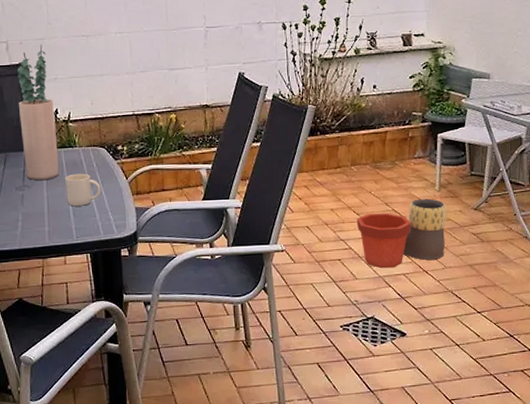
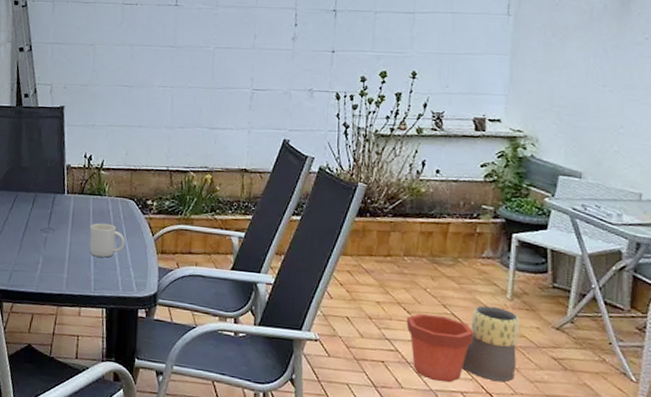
vase: present [17,44,59,181] -> none [52,90,89,226]

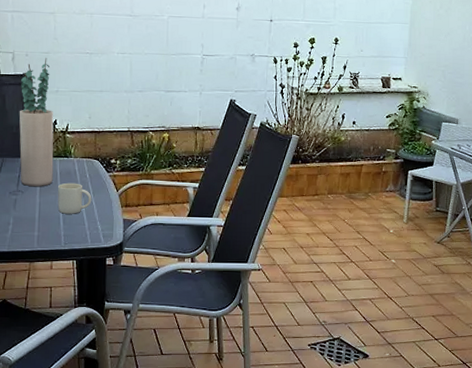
vase: none [52,90,89,226] -> present [19,57,54,187]
flowerpot: present [406,314,474,382] -> none [329,240,380,292]
planter pot: present [462,305,521,383] -> none [370,230,413,288]

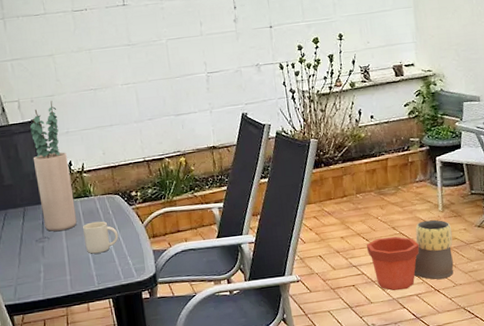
flowerpot: none [329,240,380,292] -> present [366,236,420,291]
planter pot: none [370,230,413,288] -> present [414,219,454,280]

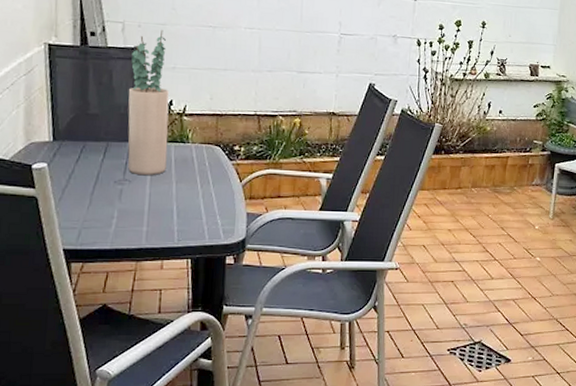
mug: present [82,221,119,254] -> none [171,171,211,207]
flowerpot: present [366,236,420,291] -> none [472,237,524,292]
planter pot: present [414,219,454,280] -> none [514,226,559,288]

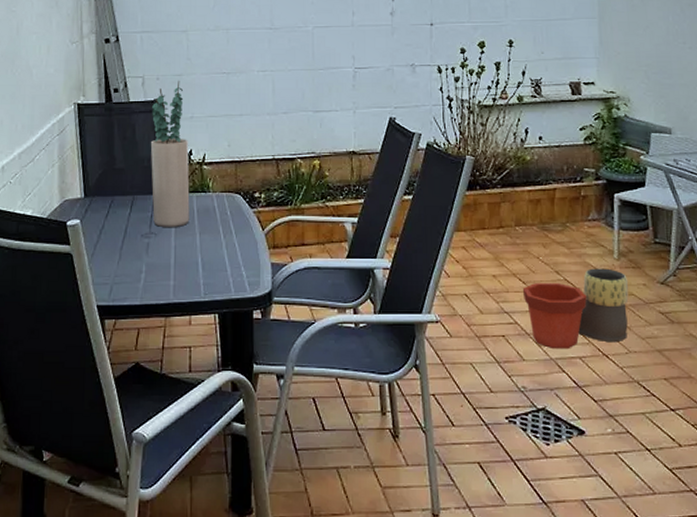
flowerpot: none [472,237,524,292] -> present [522,283,587,348]
planter pot: none [514,226,559,288] -> present [578,268,629,343]

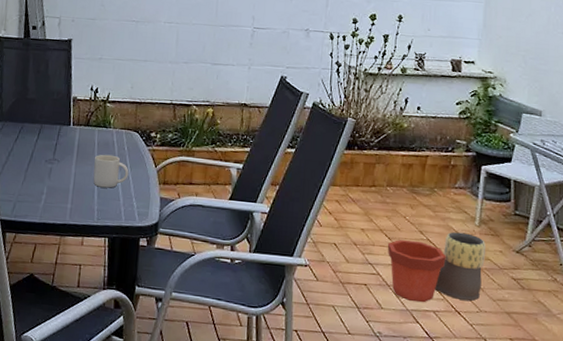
vase: present [151,80,190,228] -> none [57,23,95,157]
mug: none [194,222,234,259] -> present [93,154,129,188]

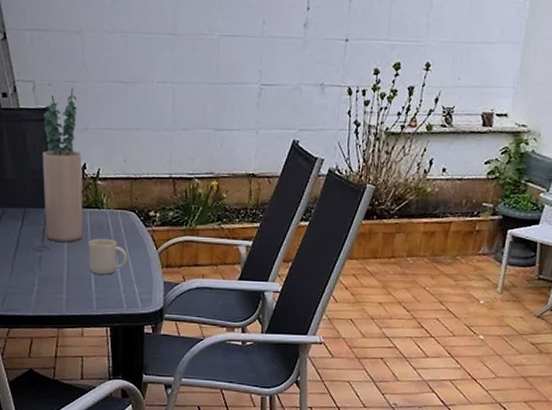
vase: none [57,23,95,157] -> present [43,87,83,243]
flowerpot: present [387,240,446,302] -> none [405,311,465,372]
planter pot: present [435,232,487,302] -> none [452,300,507,369]

